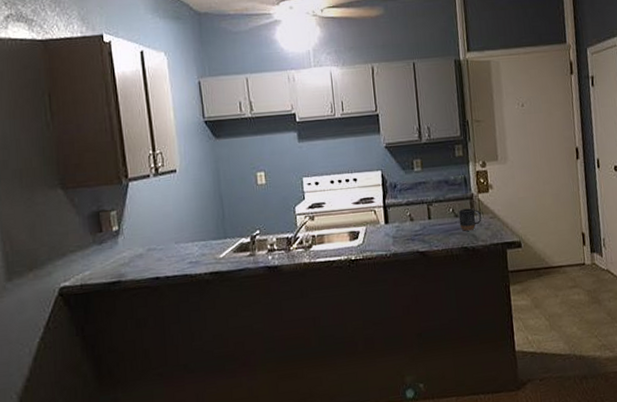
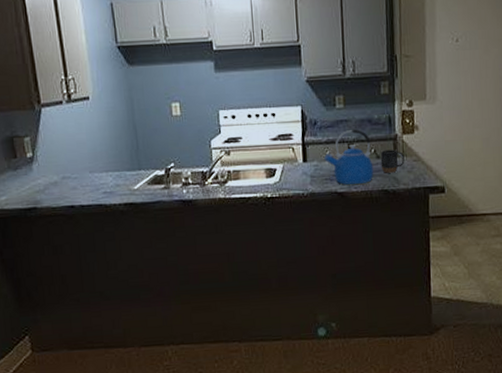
kettle: none [405,190,453,244] -> present [324,129,374,185]

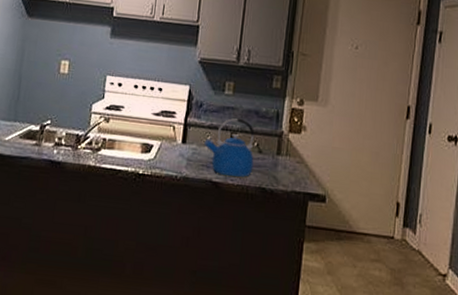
mug: present [380,148,405,173] -> none [261,145,288,171]

